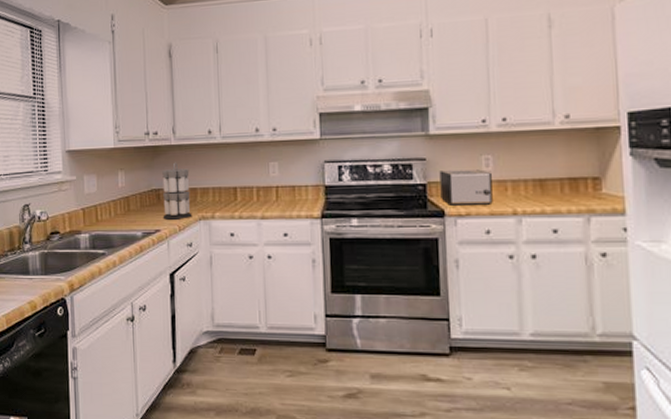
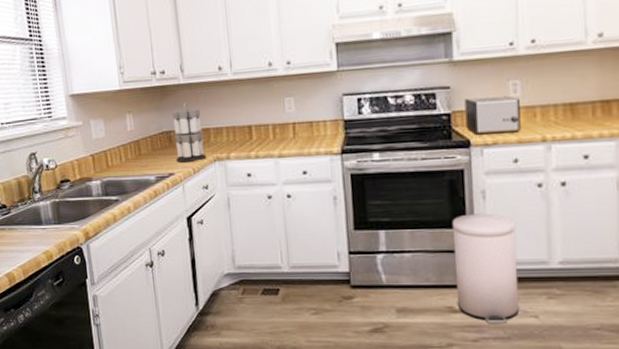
pedal bin: none [426,282,492,394] -> present [452,213,520,323]

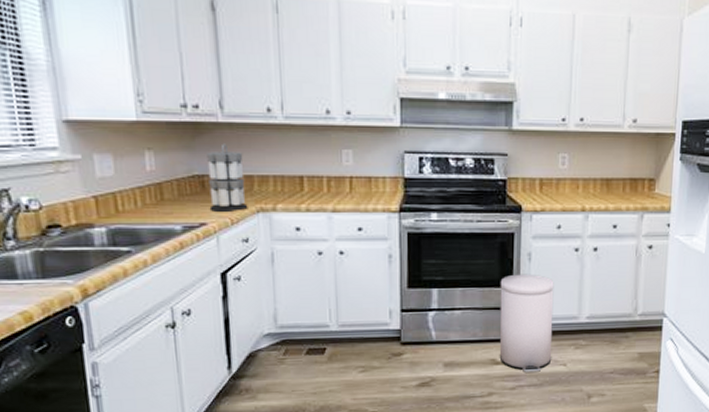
toaster: present [464,96,521,136] -> none [519,167,566,203]

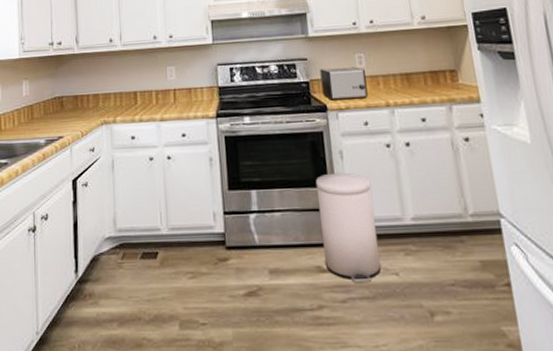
spice rack: present [207,143,248,212] -> none [66,70,95,126]
toaster: none [519,167,566,203] -> present [320,66,368,102]

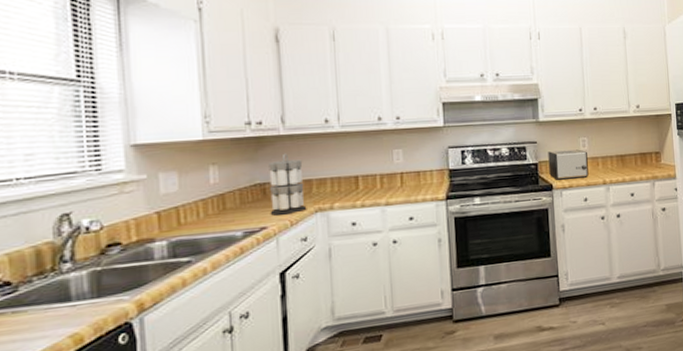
spice rack: none [66,70,95,126] -> present [269,153,307,216]
pedal bin: present [315,172,382,282] -> none [539,243,592,336]

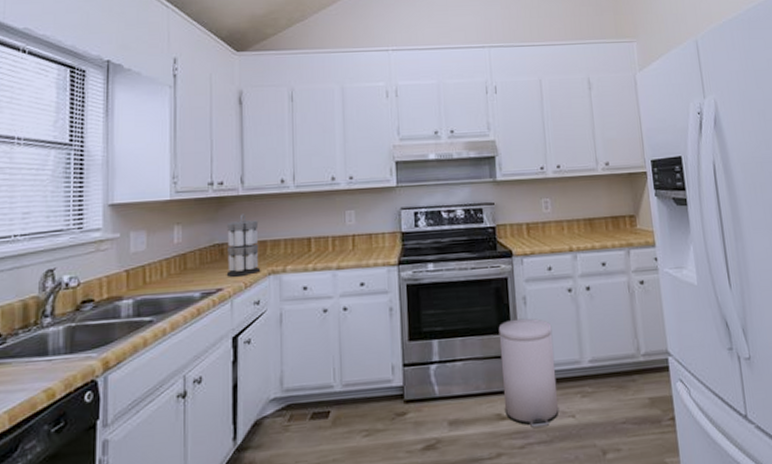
pedal bin: none [539,243,592,336] -> present [498,318,559,428]
toaster: present [548,149,589,181] -> none [506,211,553,247]

